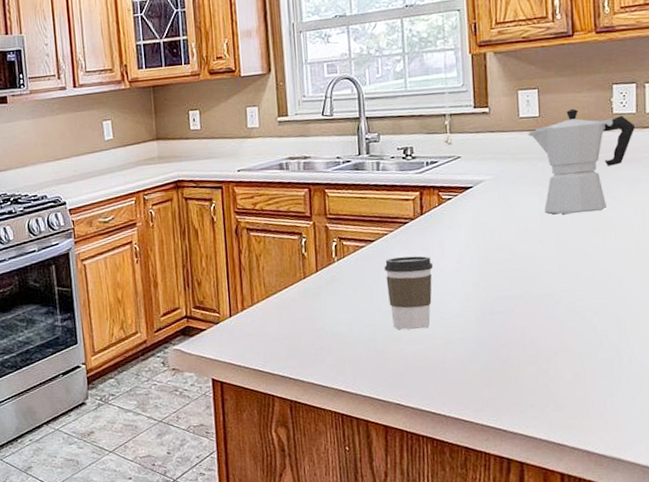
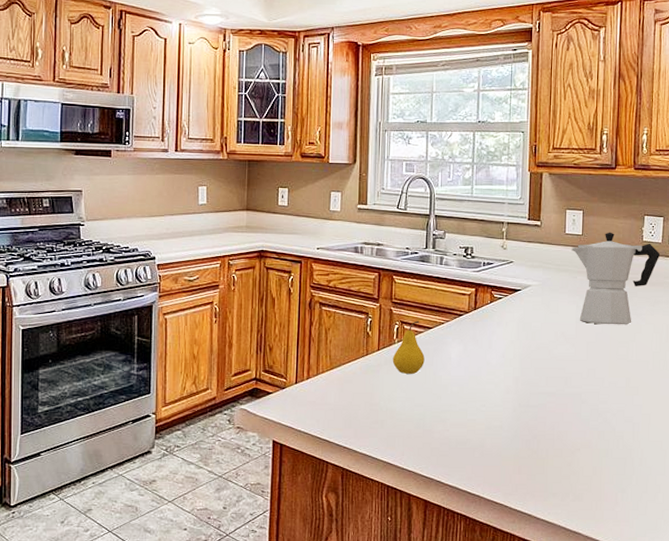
fruit: none [333,234,370,294] -> present [392,320,425,374]
coffee cup: present [384,256,434,330] -> none [438,346,481,414]

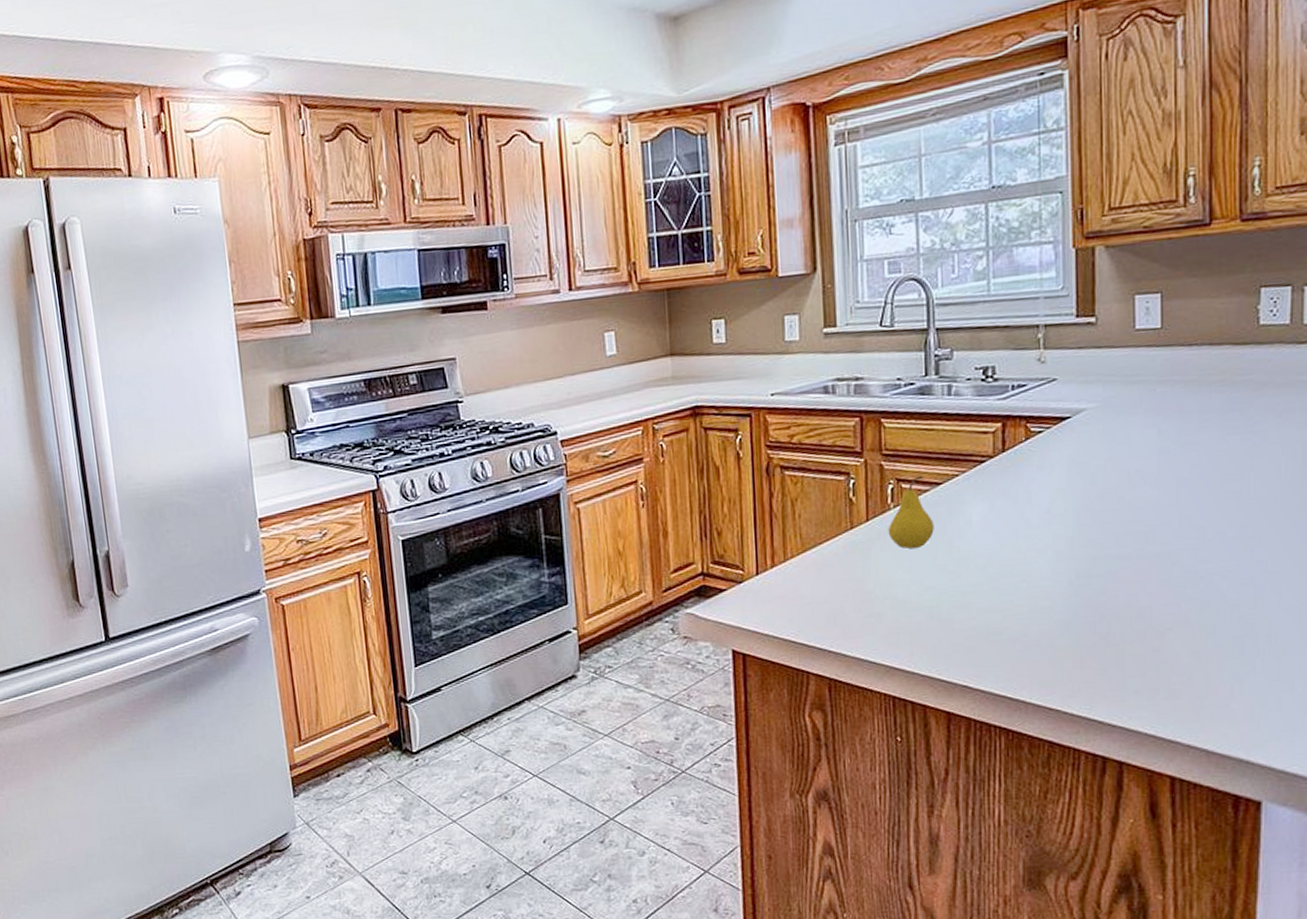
moka pot: present [570,232,661,325] -> none [1144,318,1289,453]

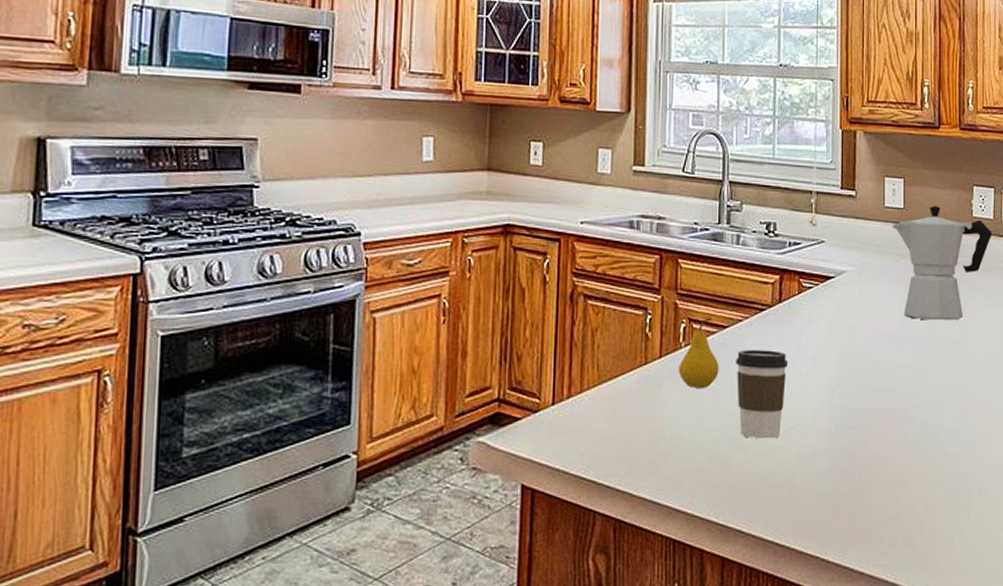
coffee cup: none [953,503,1017,595] -> present [736,350,789,439]
moka pot: none [1144,318,1289,453] -> present [891,205,993,321]

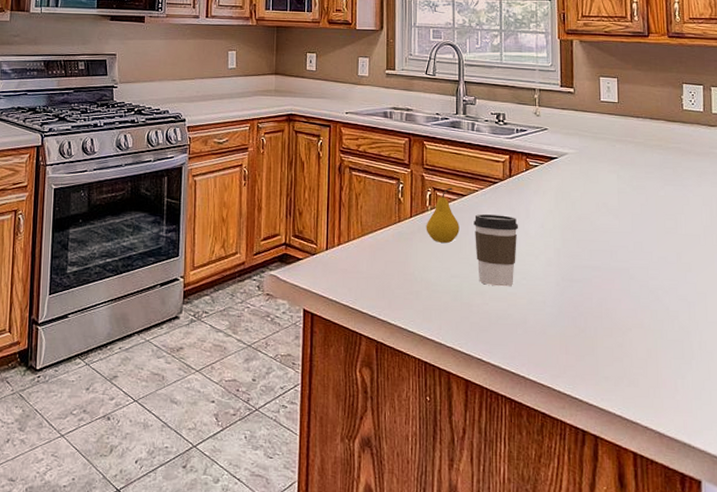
moka pot: present [891,205,993,321] -> none [607,100,703,197]

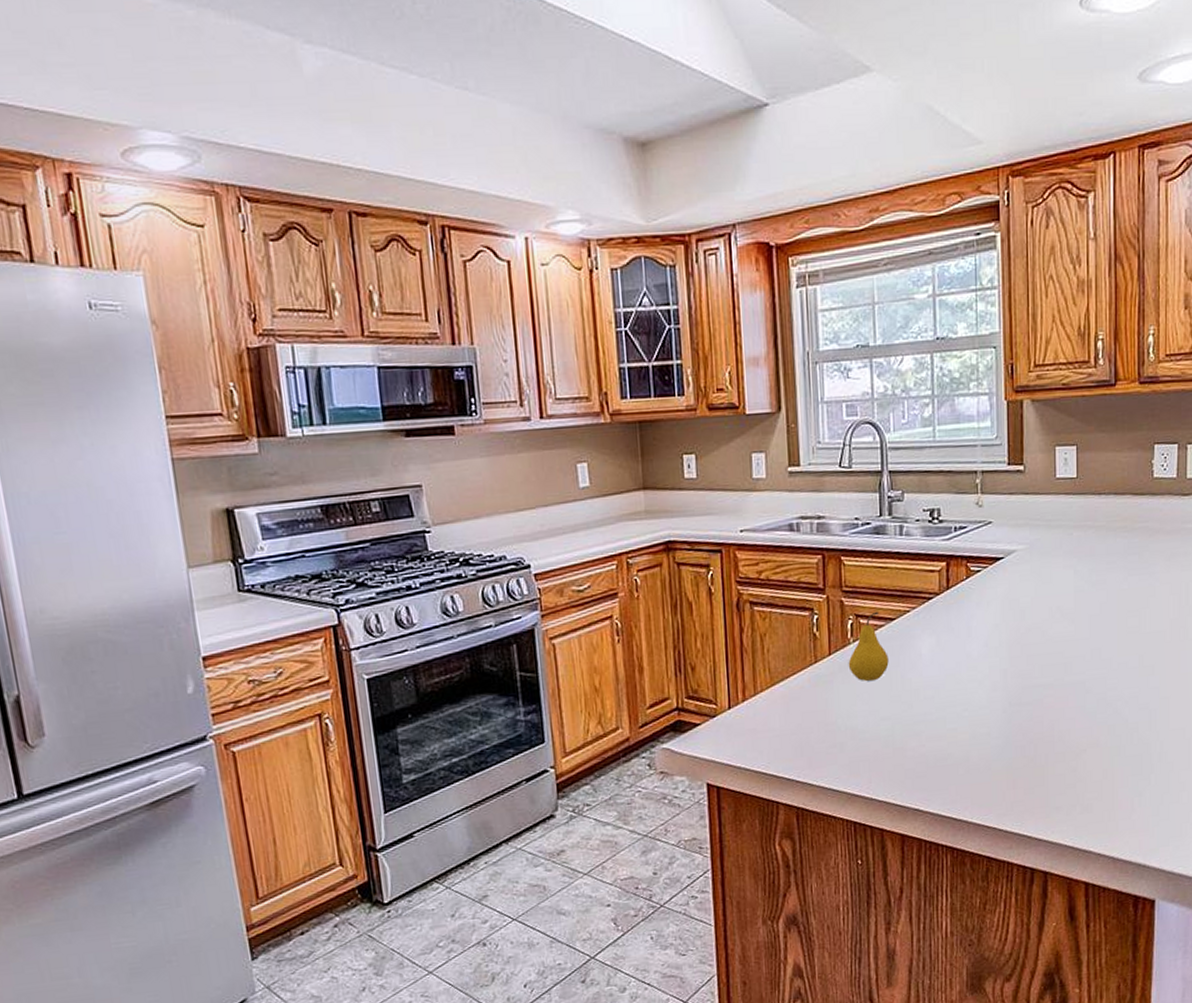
coffee cup: present [473,214,519,287] -> none [905,637,959,724]

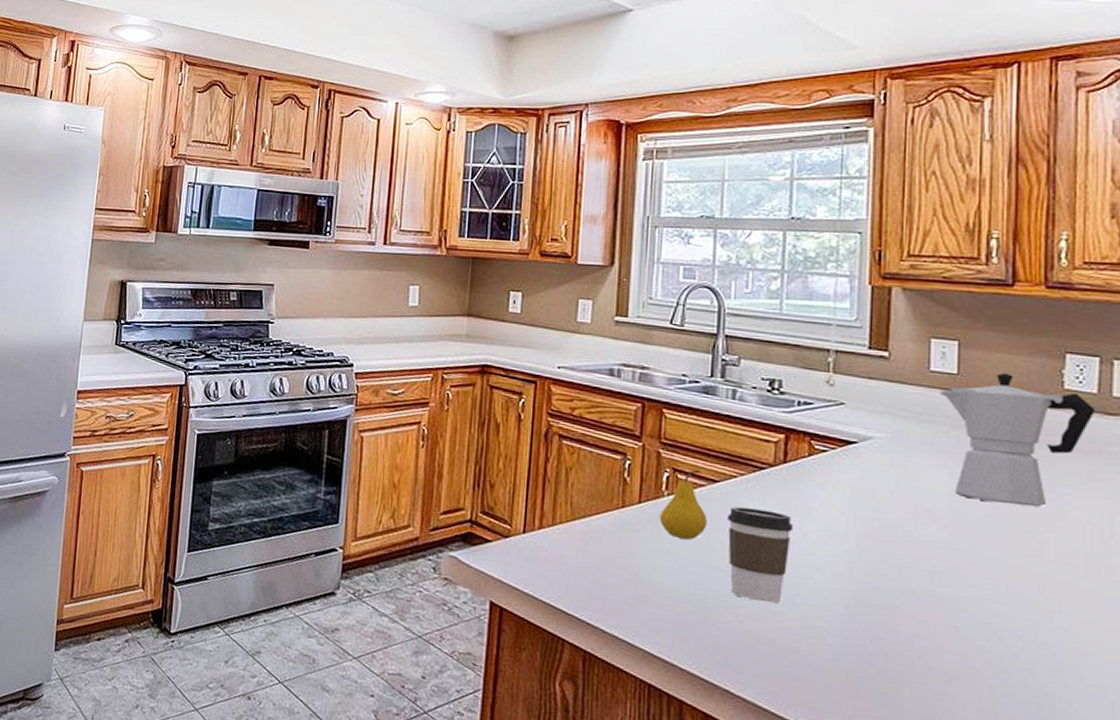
coffee cup: none [905,637,959,724] -> present [727,507,794,604]
moka pot: none [1063,470,1176,592] -> present [938,372,1096,507]

